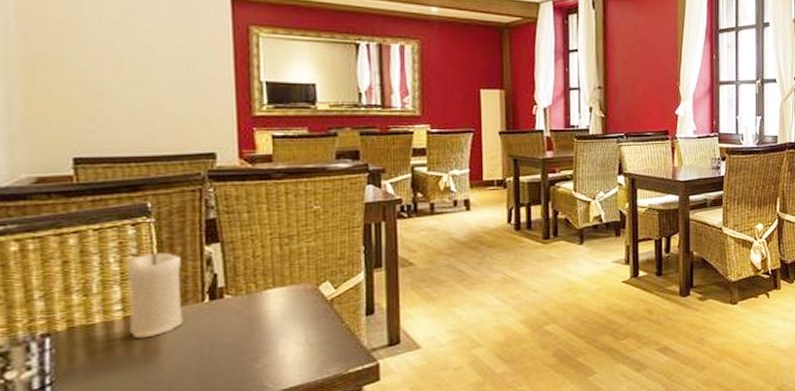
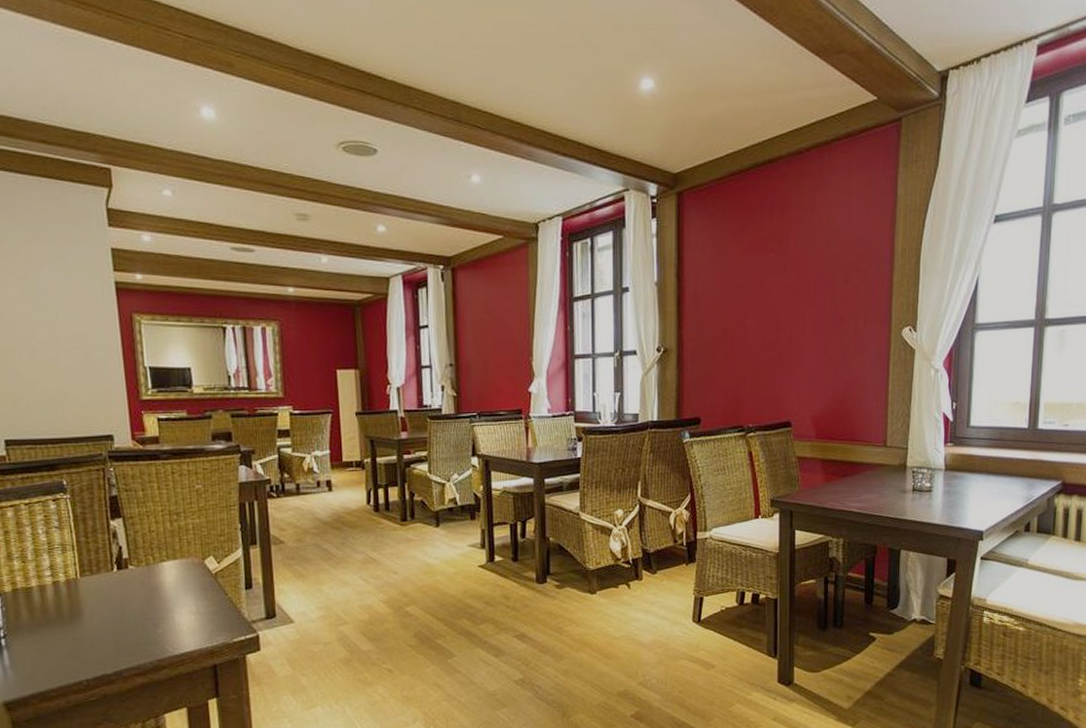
candle: present [126,252,183,339] -> none [51,526,98,602]

